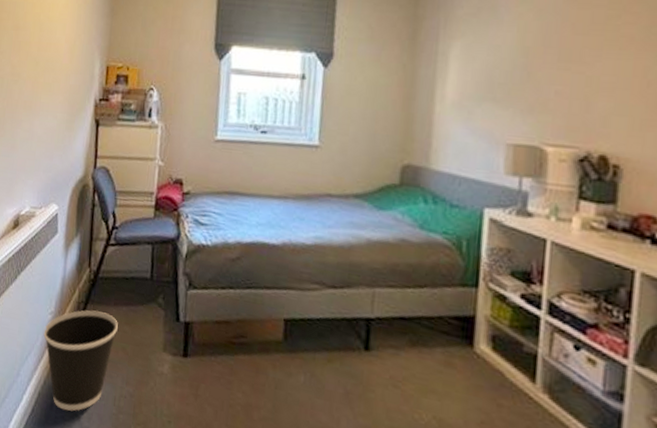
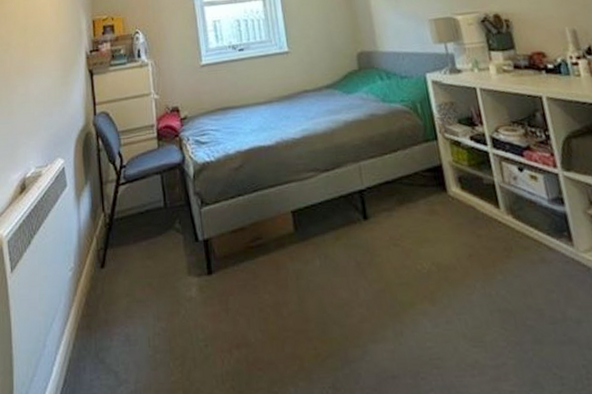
wastebasket: present [43,310,118,411] -> none [66,253,141,370]

